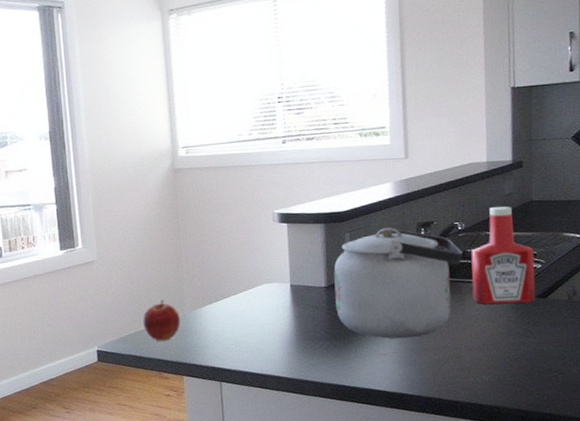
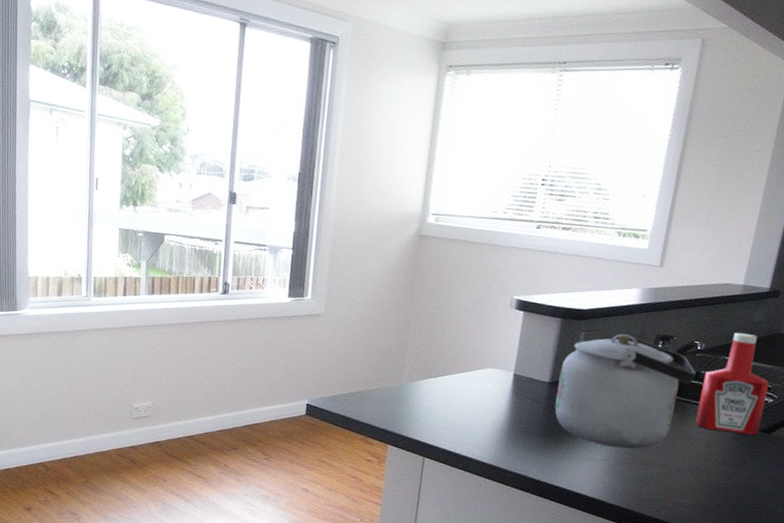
apple: present [143,299,180,341] -> none [358,365,396,407]

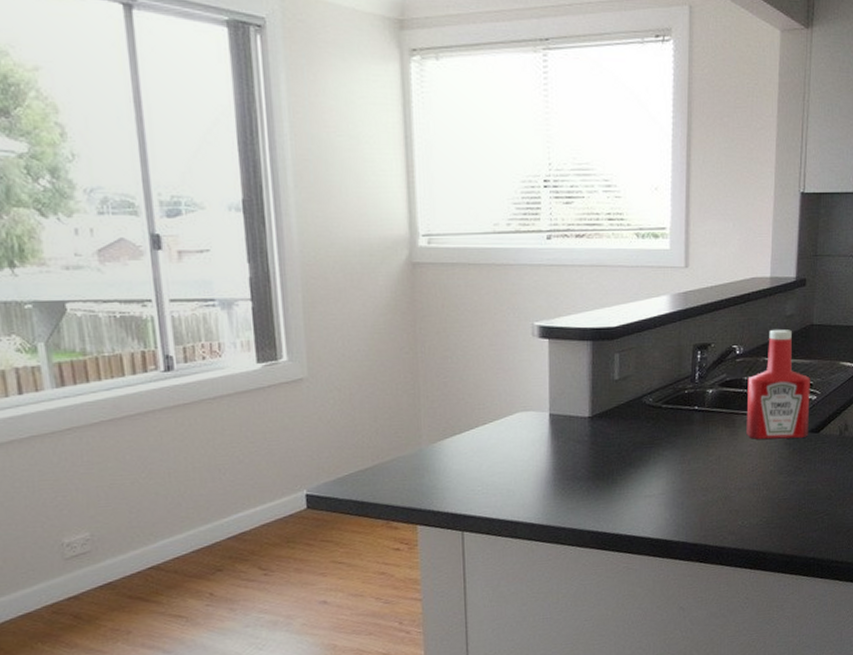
kettle: present [554,334,696,449] -> none [599,349,739,478]

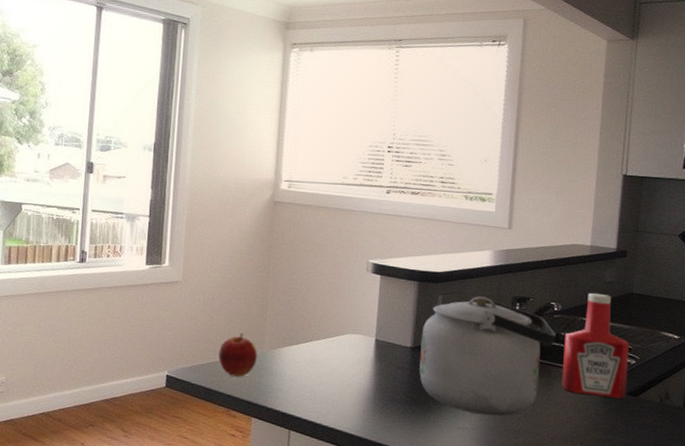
apple: none [367,430,415,482] -> present [218,333,257,377]
kettle: none [599,349,739,478] -> present [419,296,556,417]

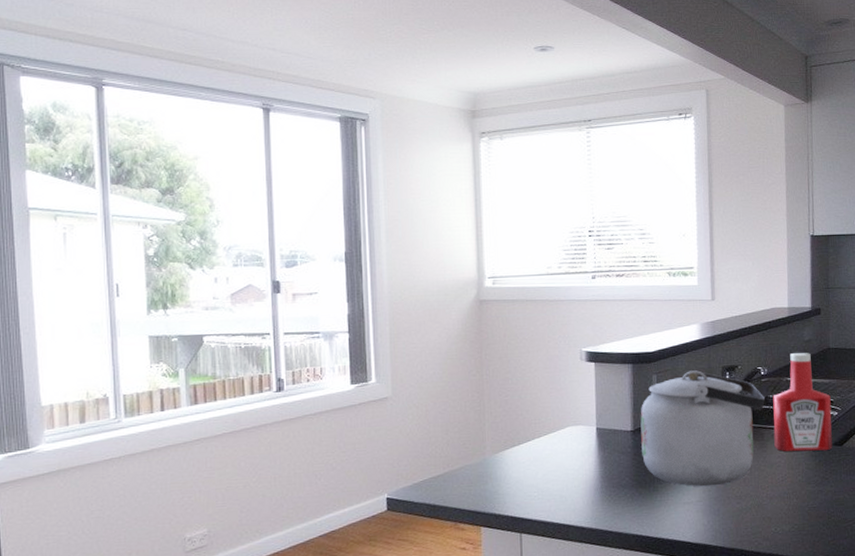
apple: present [218,333,257,377] -> none [439,442,480,488]

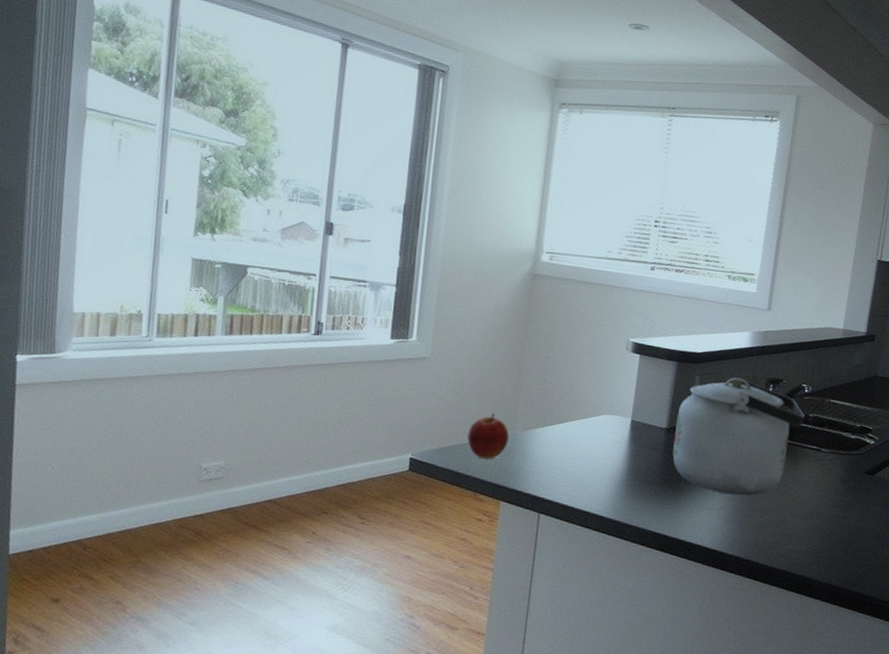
apple: none [439,442,480,488] -> present [467,413,509,459]
ketchup bottle: present [773,353,833,452] -> none [806,376,870,477]

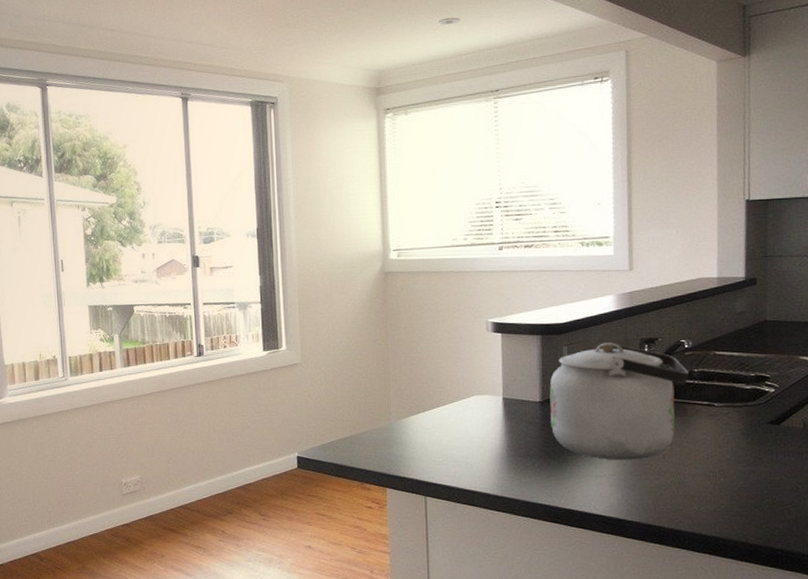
apple: present [467,413,509,459] -> none [346,407,385,450]

